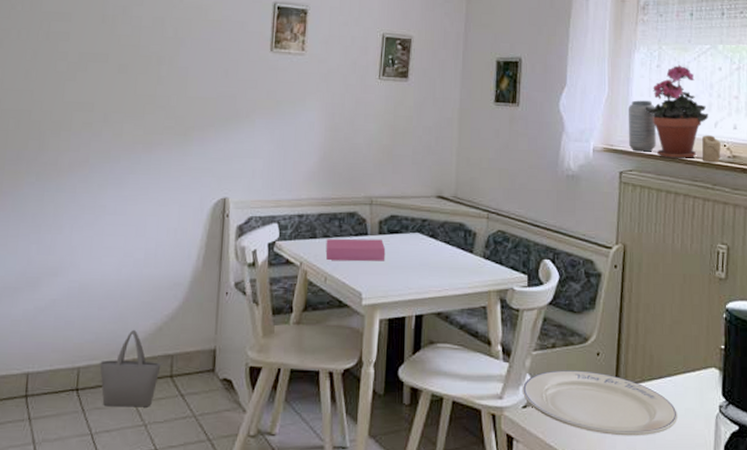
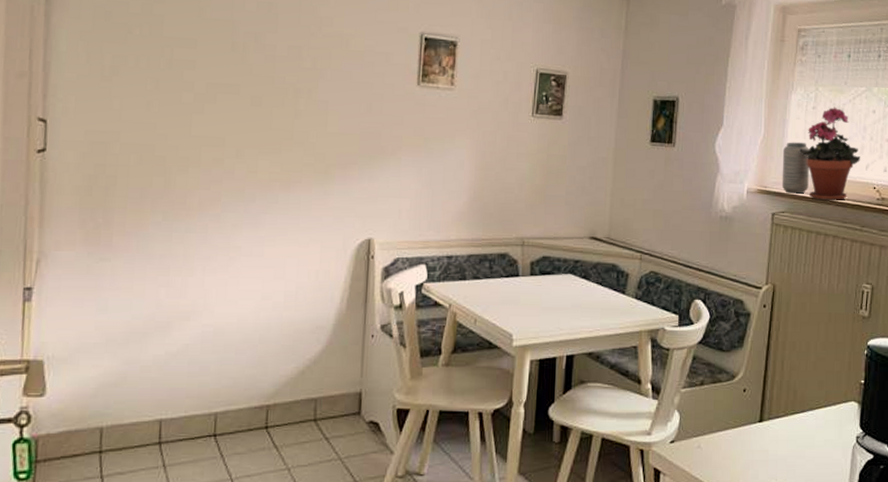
shopping bag: present [99,329,163,407] -> none [238,373,306,452]
book: present [325,238,386,262] -> none [475,280,537,304]
plate: present [522,370,677,436] -> none [670,406,817,467]
candle: present [702,135,721,163] -> none [853,177,871,205]

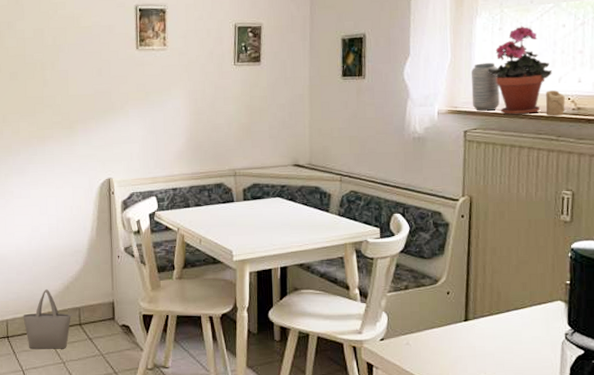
shopping bag: none [238,373,306,452] -> present [23,288,72,349]
candle: none [853,177,871,205] -> present [546,90,565,116]

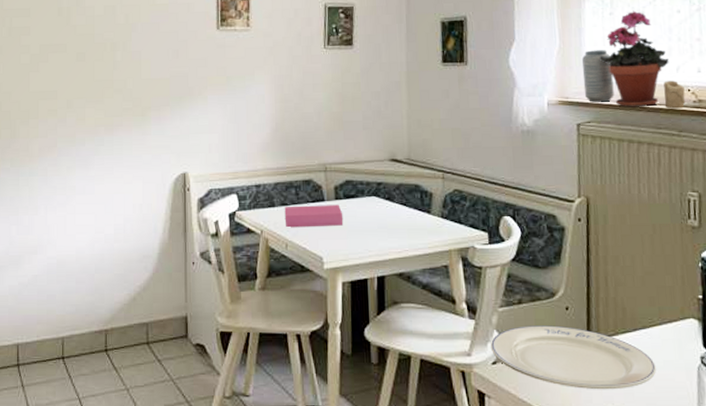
shopping bag: present [23,288,72,349] -> none [81,300,139,373]
book: none [198,205,251,226] -> present [284,205,344,228]
plate: none [379,307,525,362] -> present [490,325,656,390]

